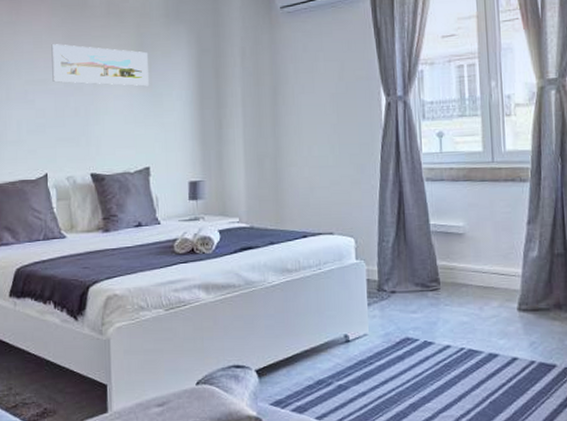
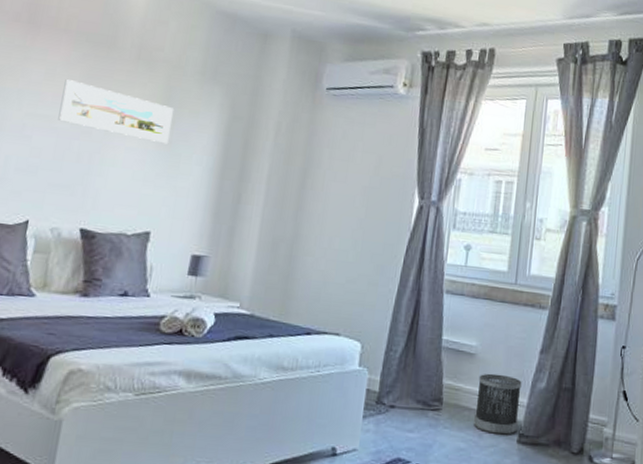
wastebasket: none [471,249,516,305] -> present [474,373,522,435]

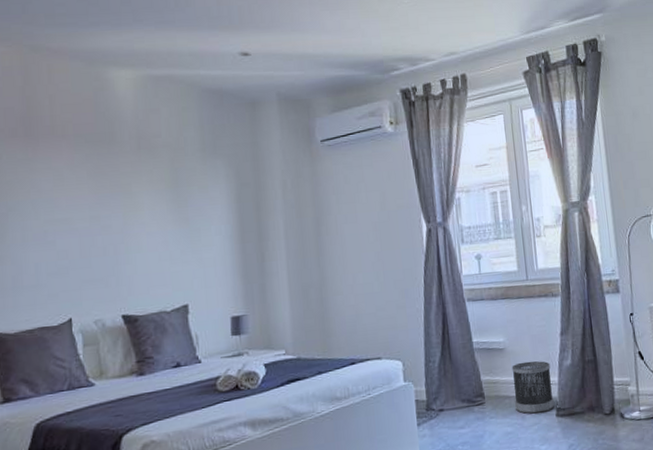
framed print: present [58,79,173,144] -> none [74,181,185,222]

